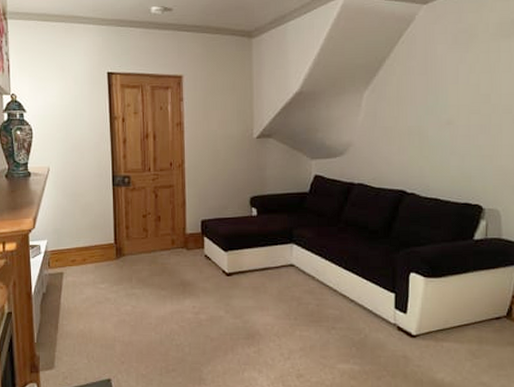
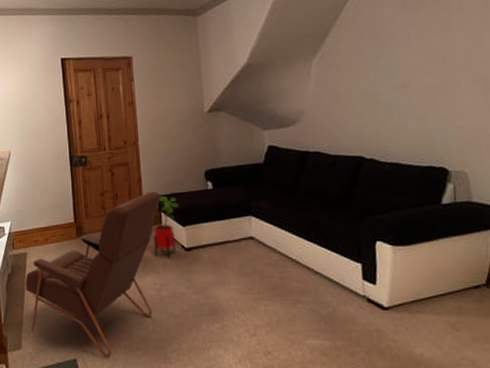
armchair: none [60,215,205,379] -> present [25,191,161,359]
house plant: none [195,220,222,282] -> present [153,196,179,258]

